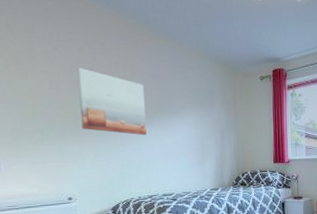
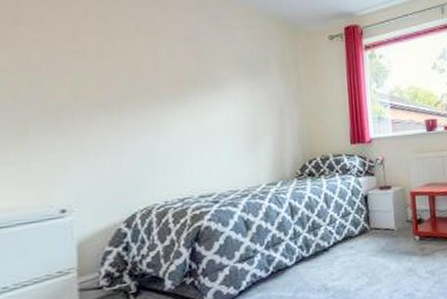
wall art: present [77,68,146,135] -> none [82,34,177,118]

